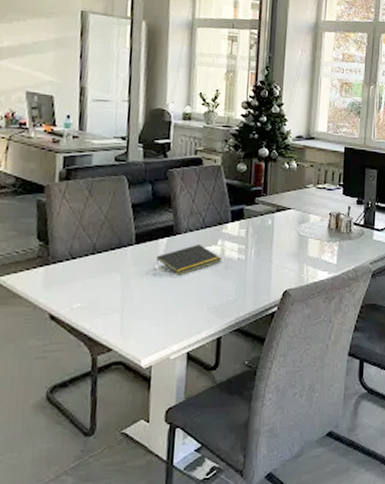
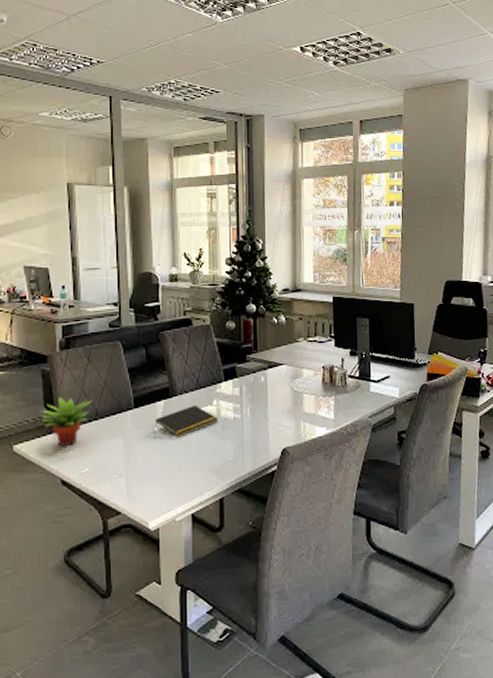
succulent plant: none [32,229,92,279] -> present [41,397,93,446]

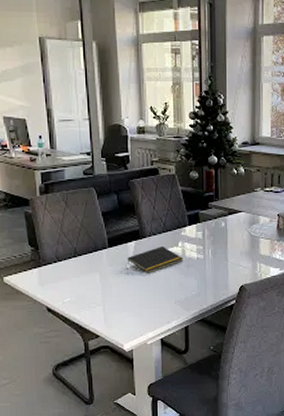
succulent plant: present [41,397,93,446] -> none [26,236,72,279]

